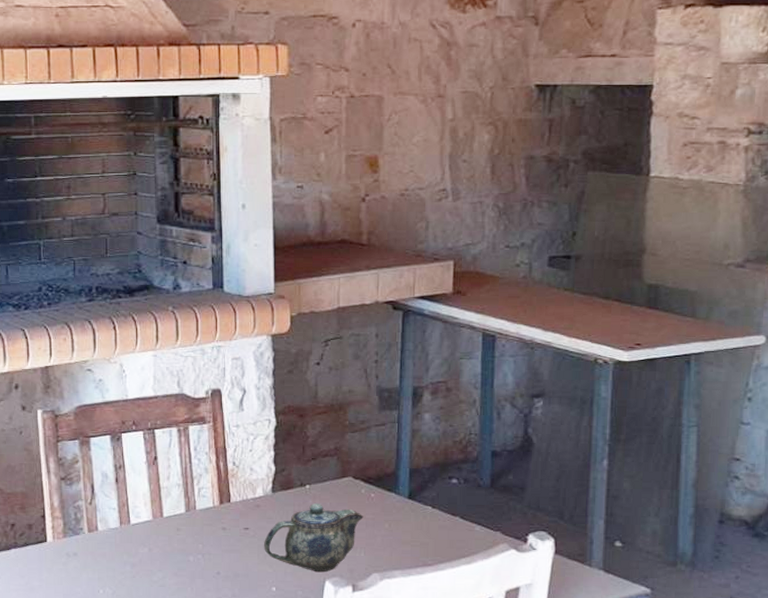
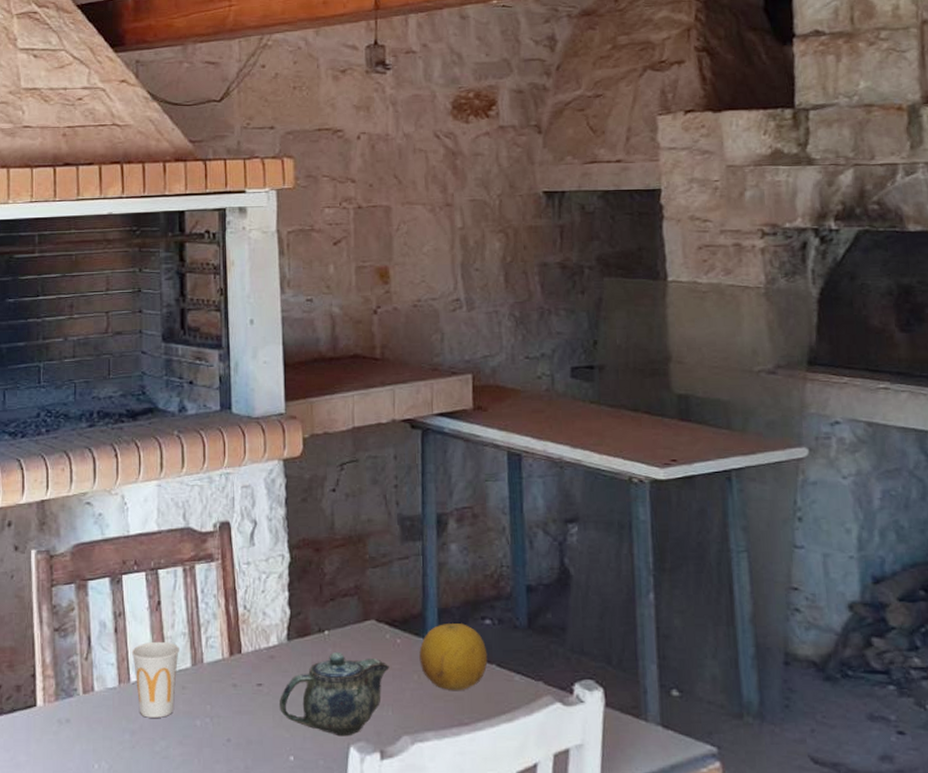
cup: none [131,490,174,554] -> present [131,641,179,718]
fruit: none [391,482,452,538] -> present [419,623,488,691]

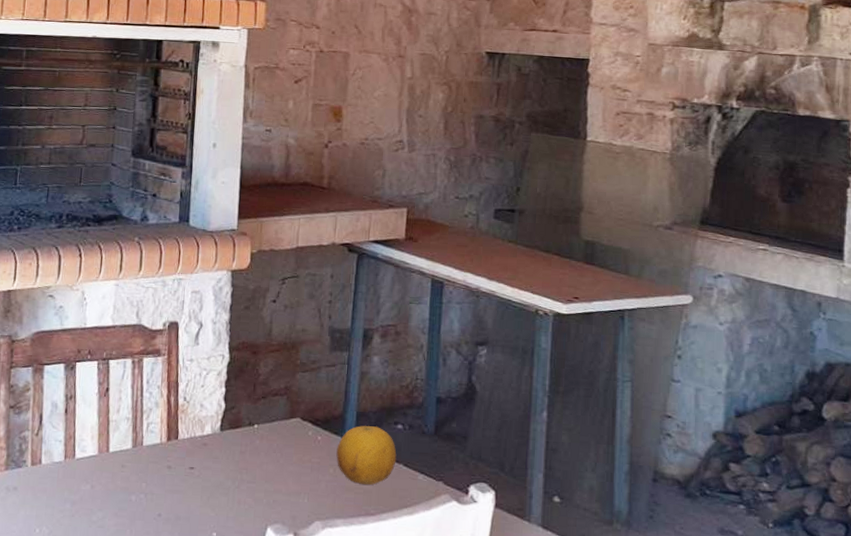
cup: present [131,641,179,718] -> none [78,423,122,491]
teapot: present [280,651,389,737] -> none [208,443,309,518]

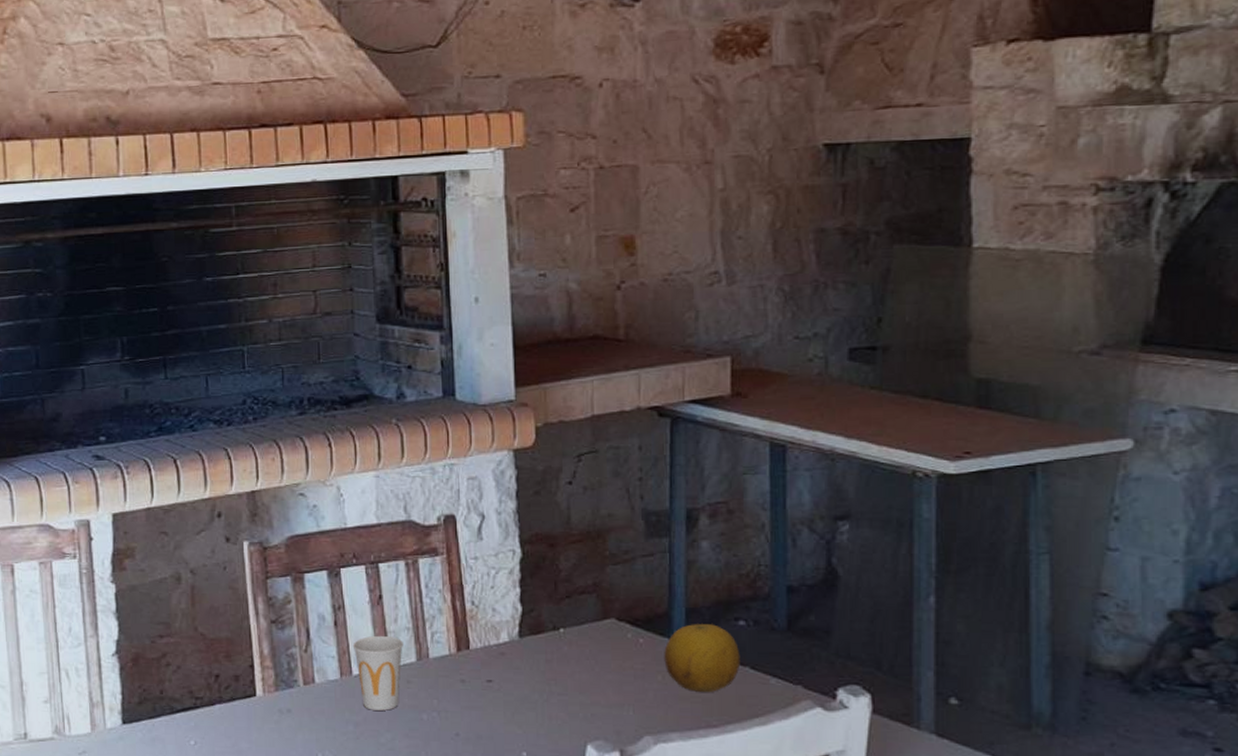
cup: none [78,423,122,491] -> present [352,635,403,711]

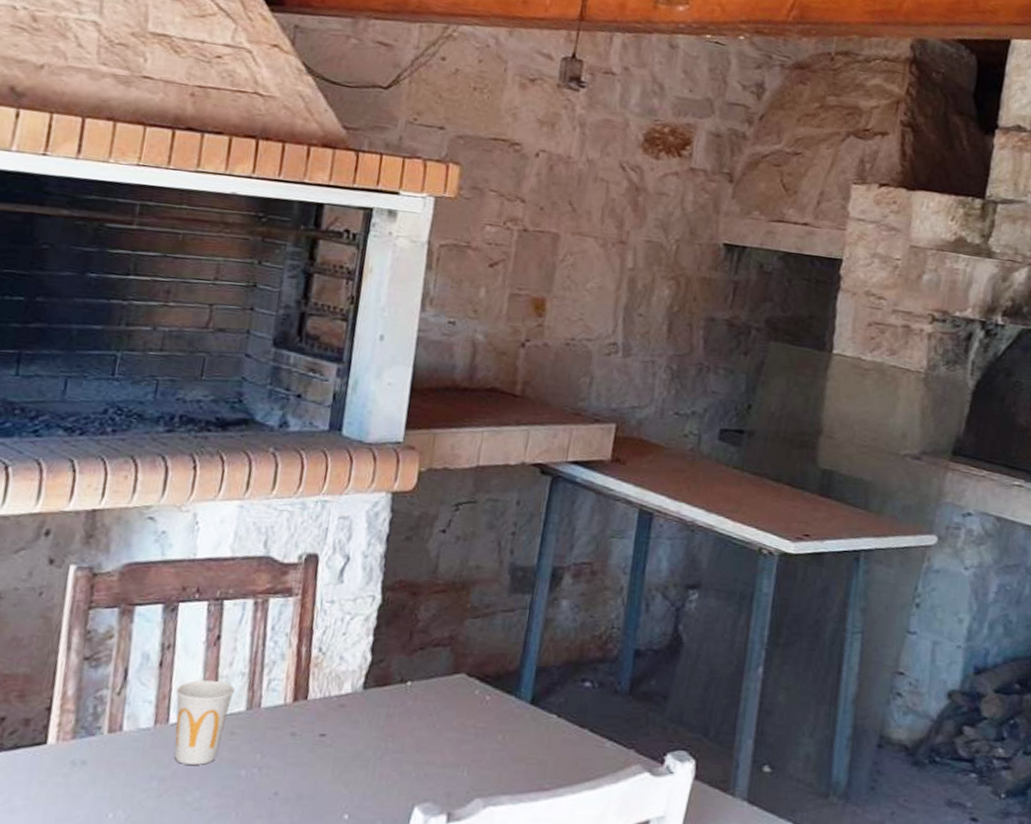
fruit: present [664,624,741,693] -> none [507,683,582,755]

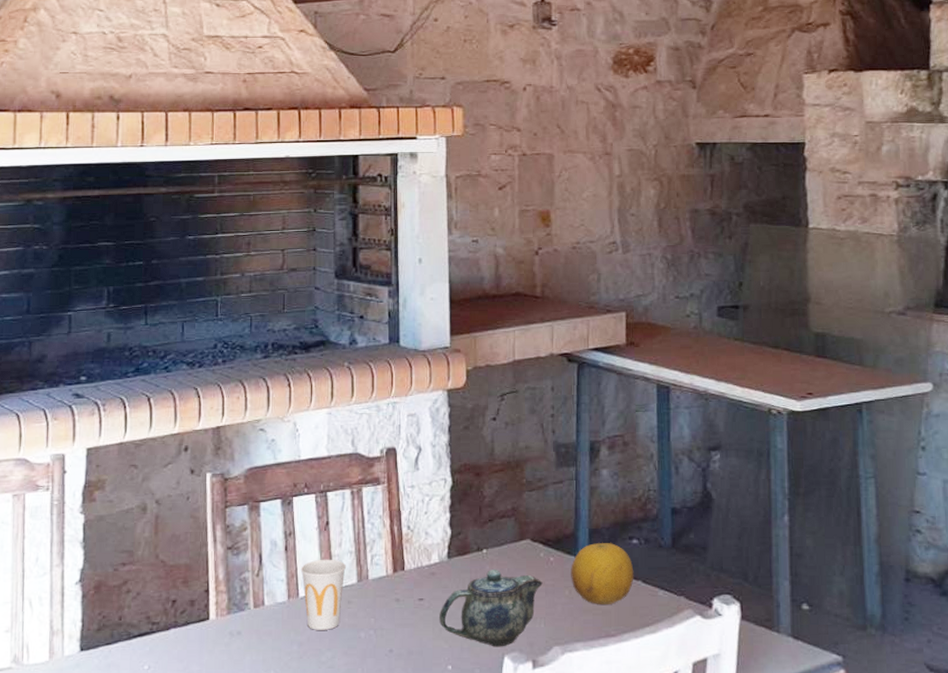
teapot: none [341,704,473,796] -> present [439,568,543,647]
fruit: none [507,683,582,755] -> present [571,543,634,606]

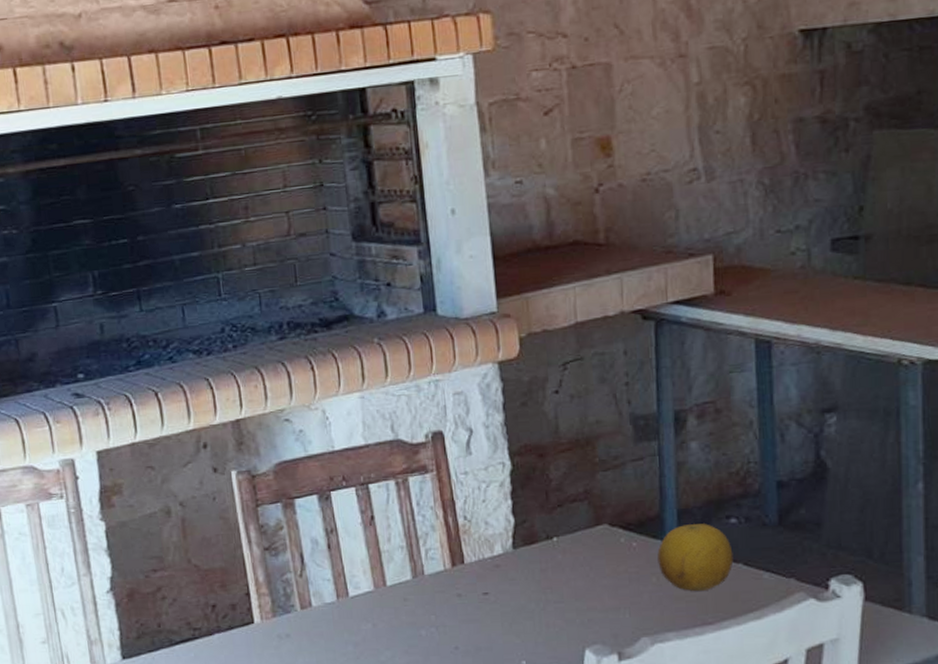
cup: present [300,559,346,630] -> none [347,555,398,630]
teapot: present [439,568,543,647] -> none [508,557,625,640]

